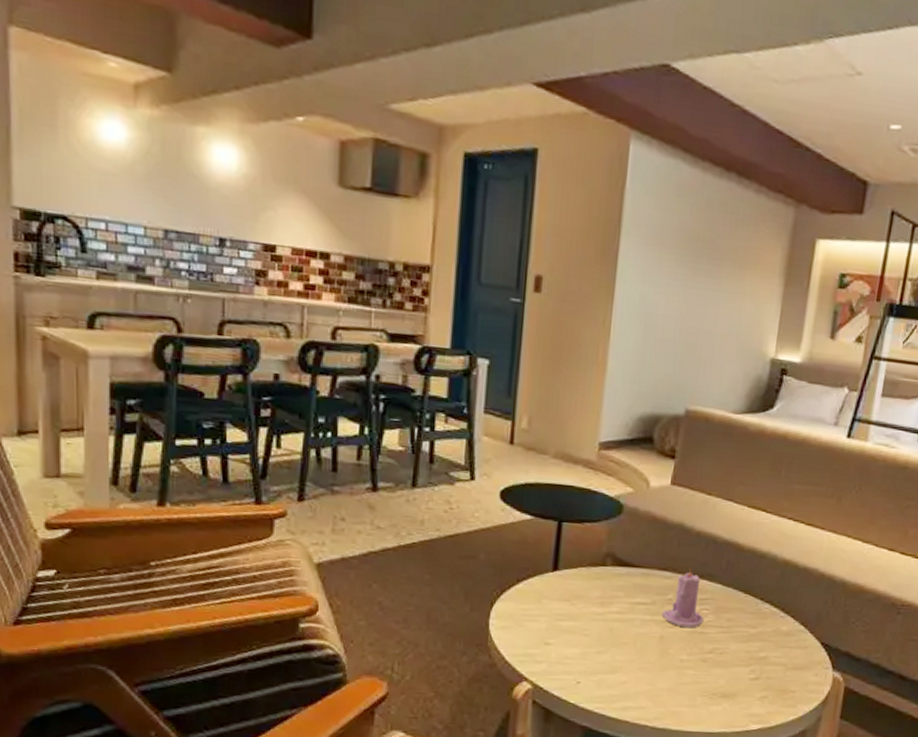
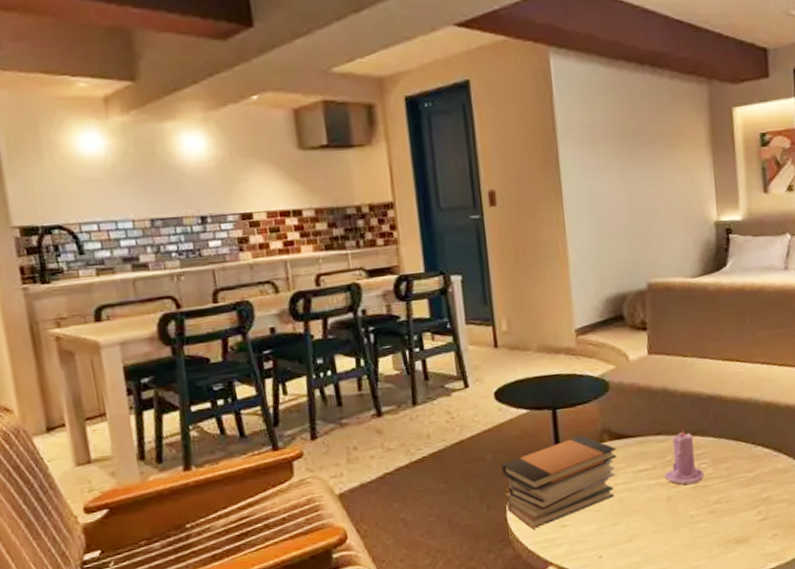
book stack: none [491,554,618,641] -> present [501,435,618,529]

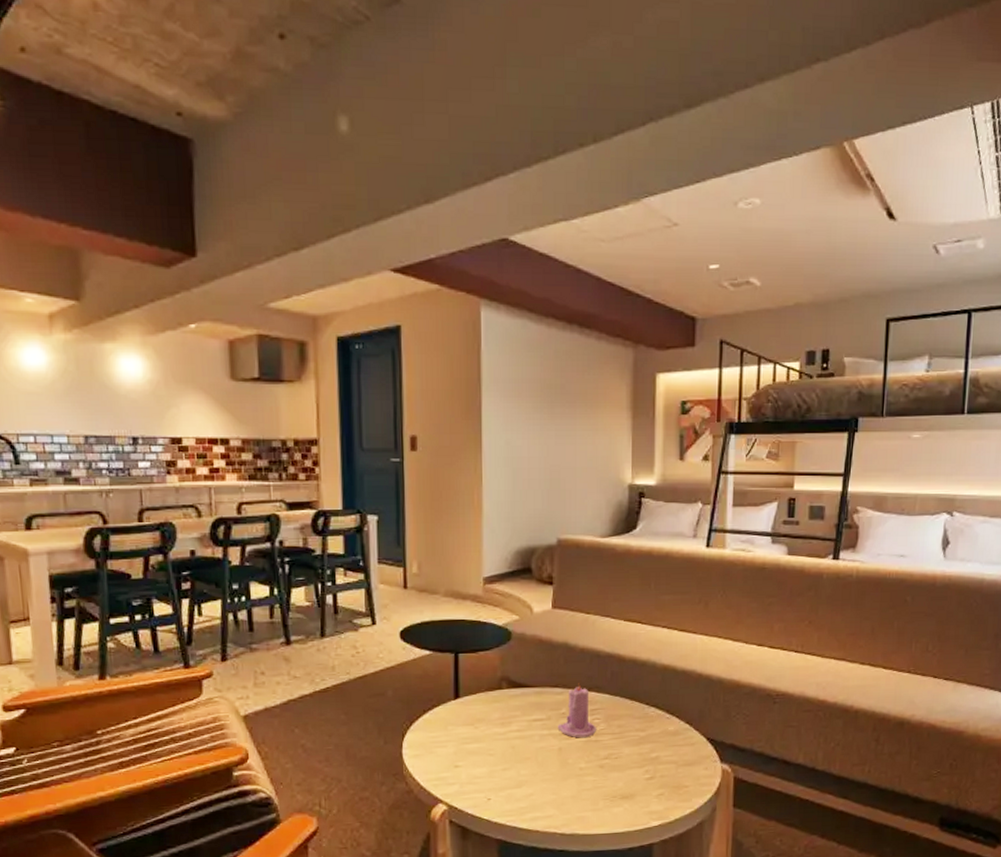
book stack: present [501,435,618,529] -> none [401,680,514,767]

